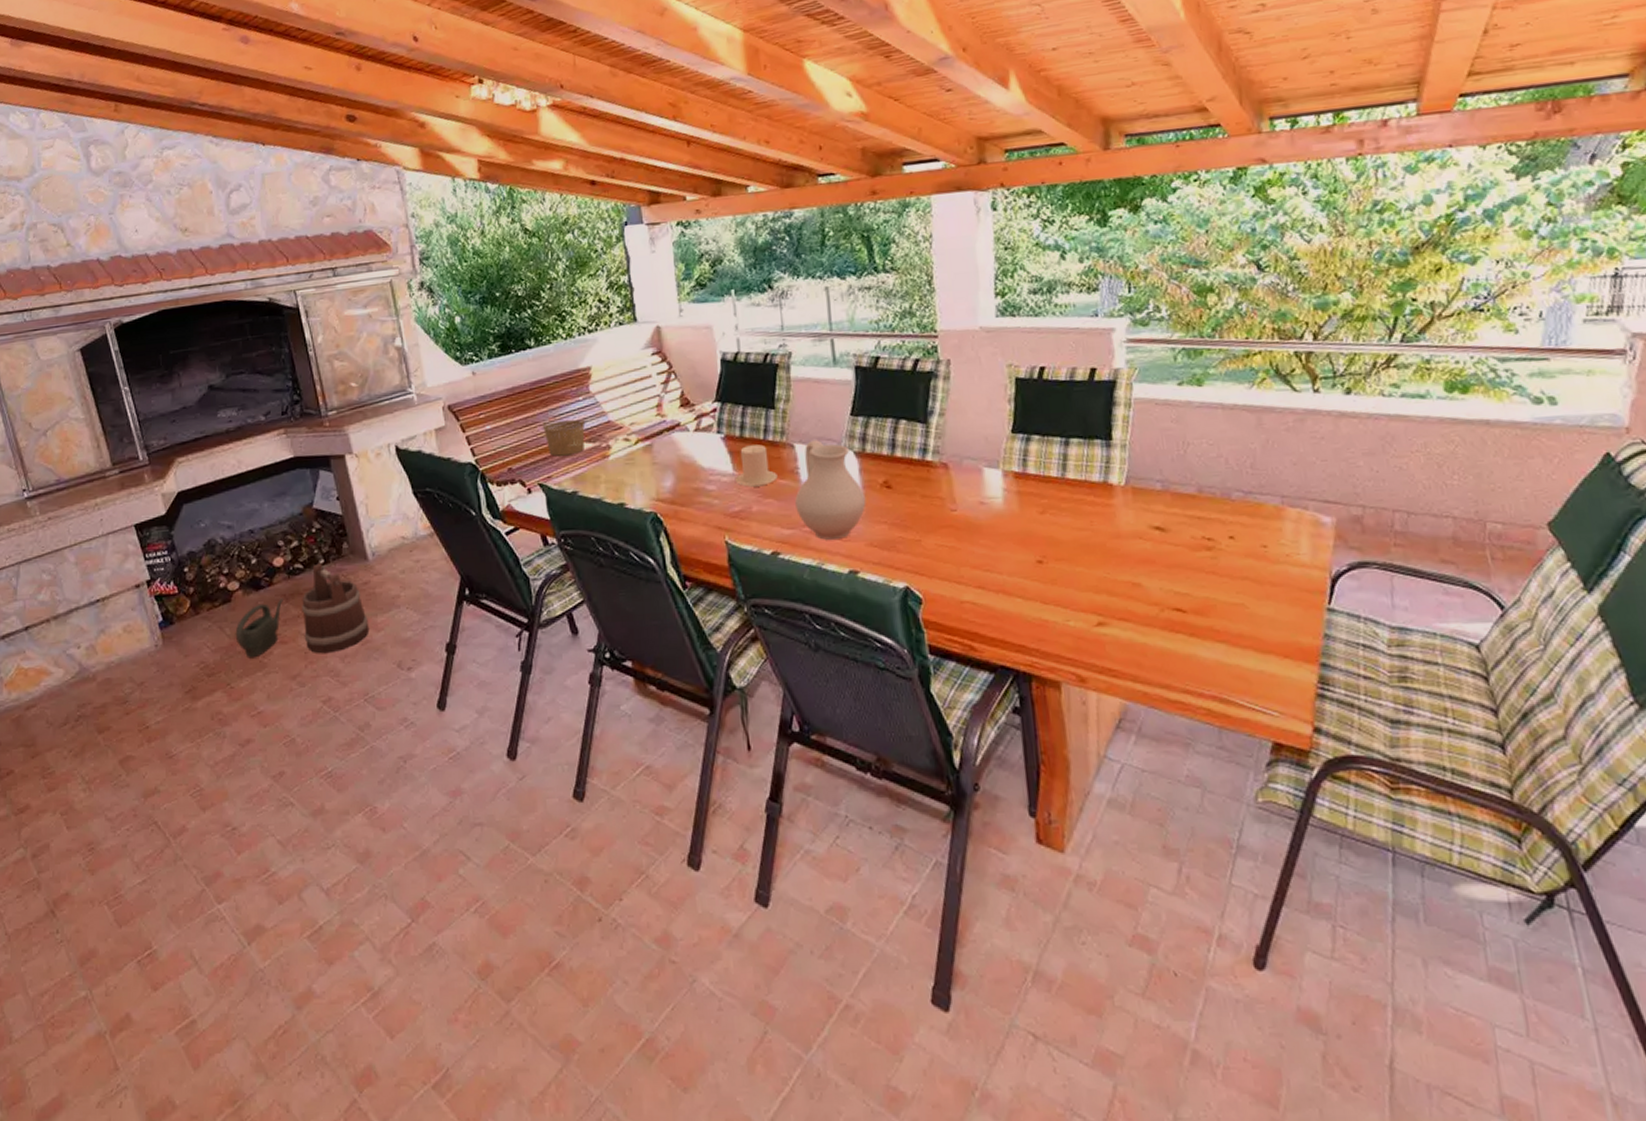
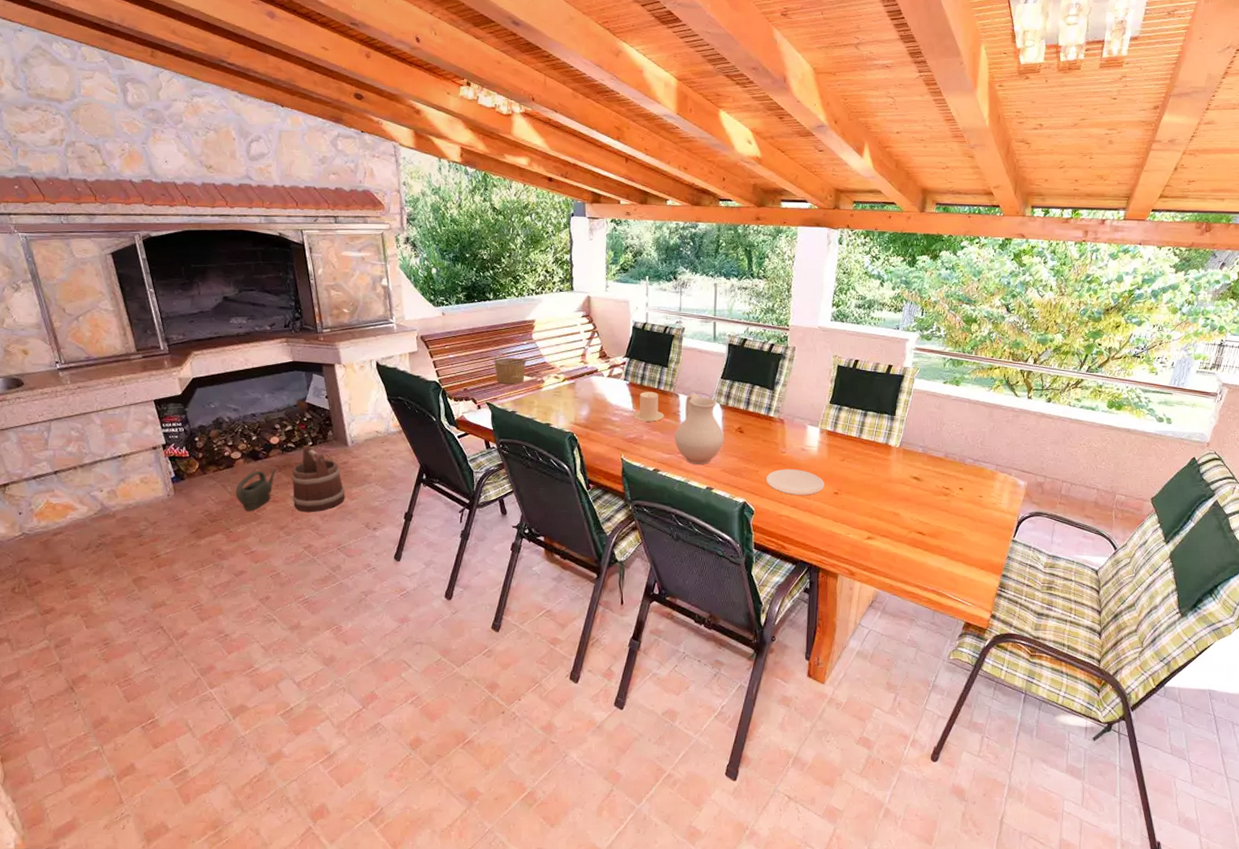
plate: none [933,532,1021,571] -> present [766,469,824,496]

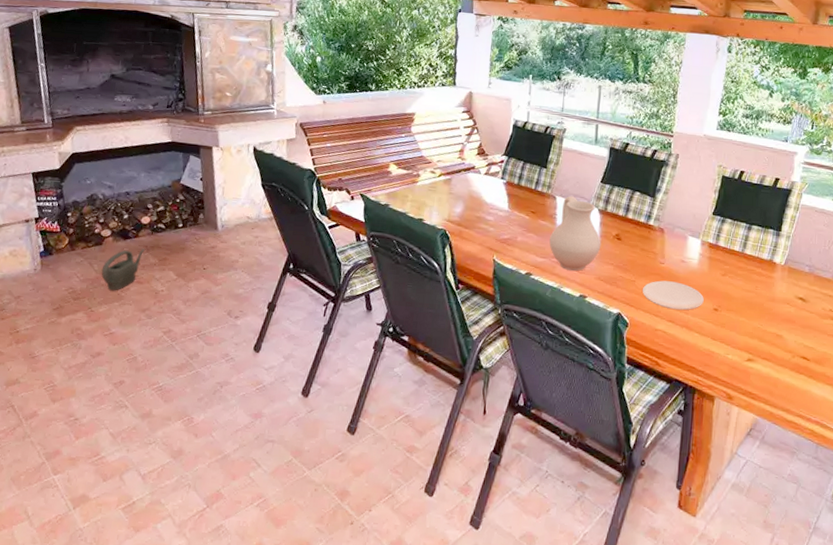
bucket: present [292,444,345,513] -> none [157,226,211,296]
basket: present [494,357,526,384] -> none [371,148,403,177]
candle: present [633,392,664,422] -> none [508,192,540,223]

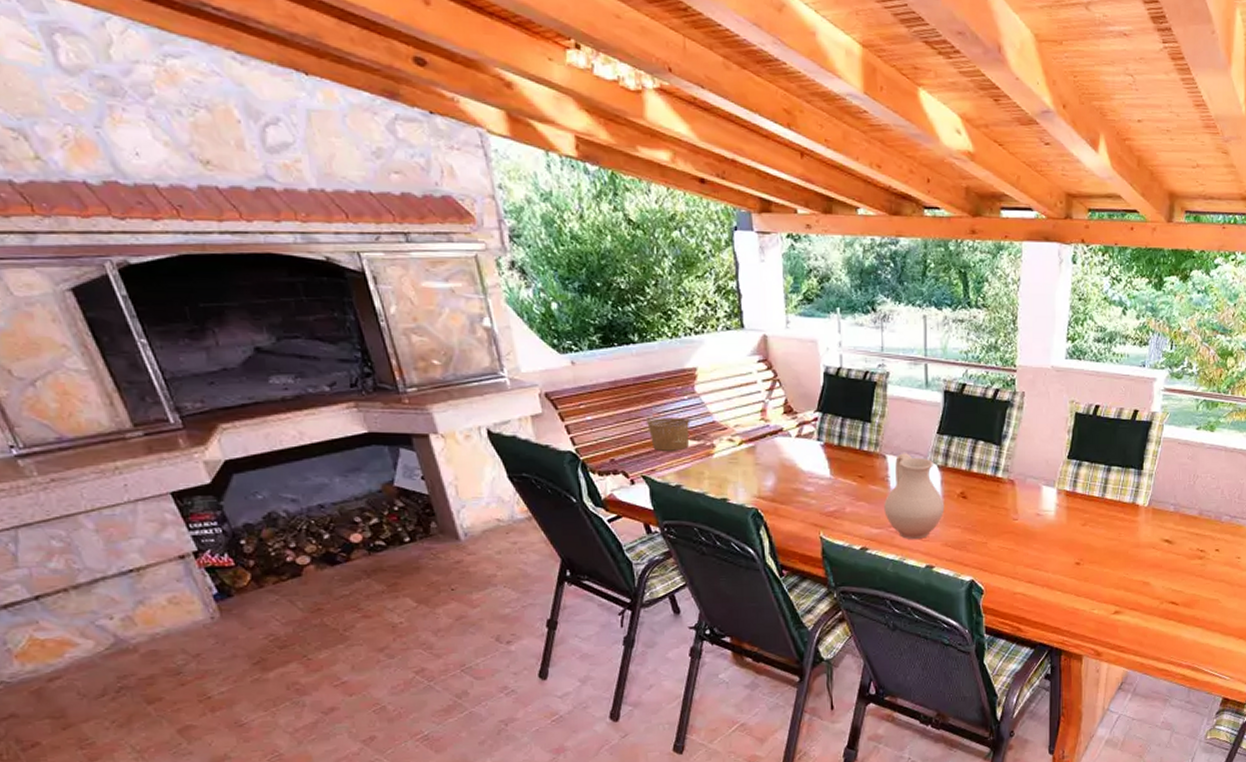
watering can: present [101,248,145,291] -> none [308,573,364,632]
basket: none [371,148,403,177] -> present [647,417,690,451]
plate: present [643,280,704,311] -> none [996,538,1064,569]

